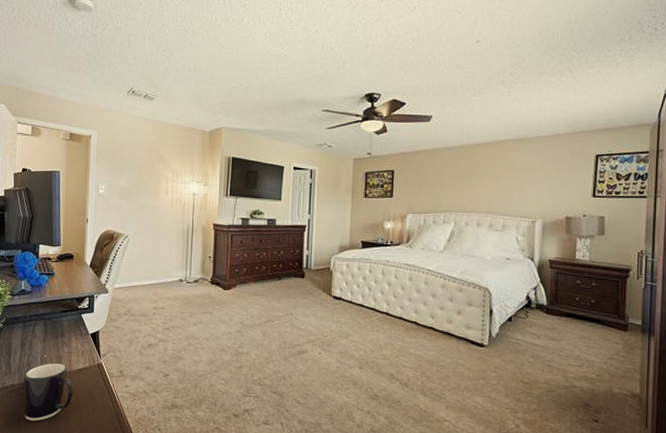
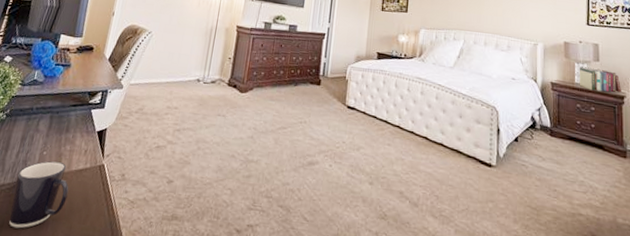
books: none [580,241,627,267] -> present [579,66,621,93]

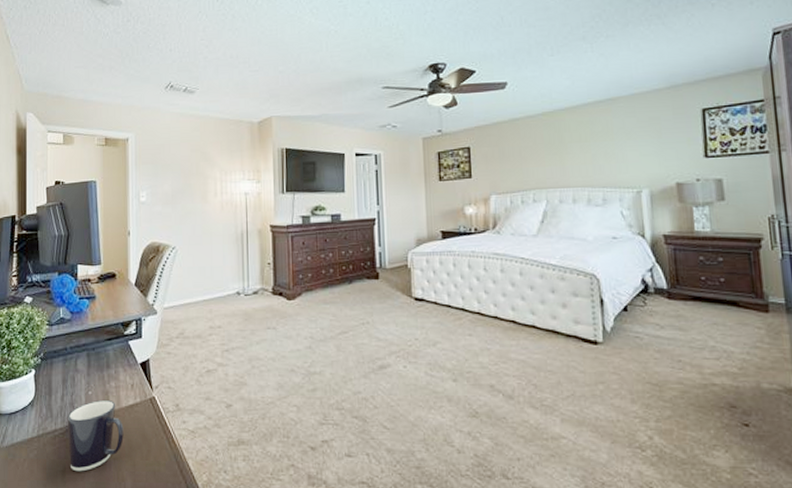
books: present [579,66,621,93] -> none [699,209,757,238]

